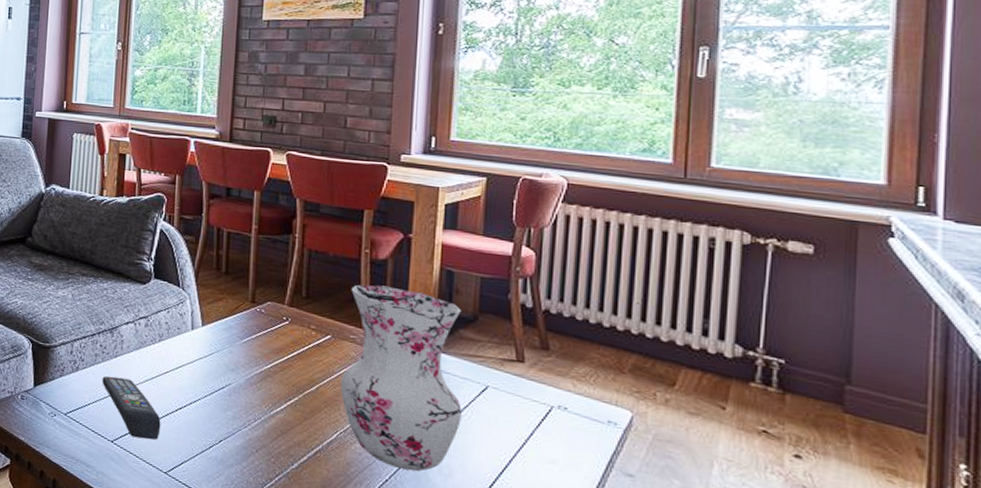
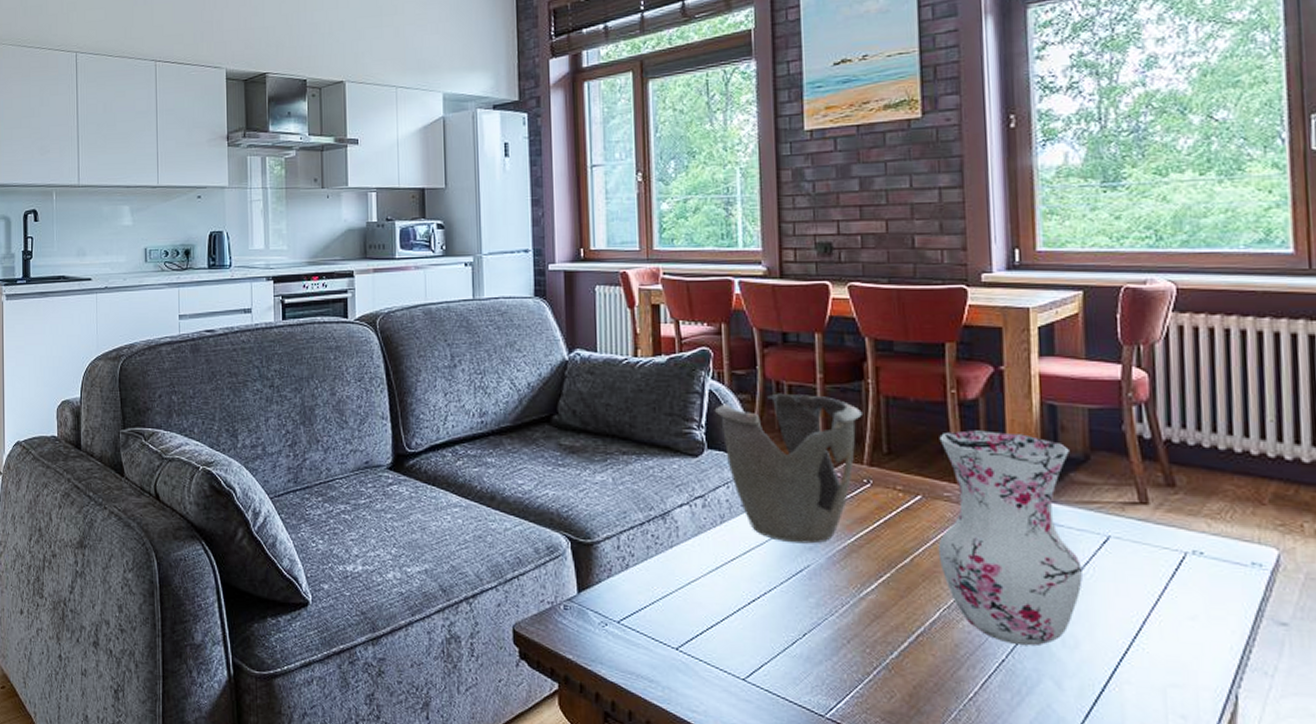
remote control: present [102,376,161,440] -> none [657,571,733,642]
decorative bowl: none [163,237,288,366] -> present [714,393,862,544]

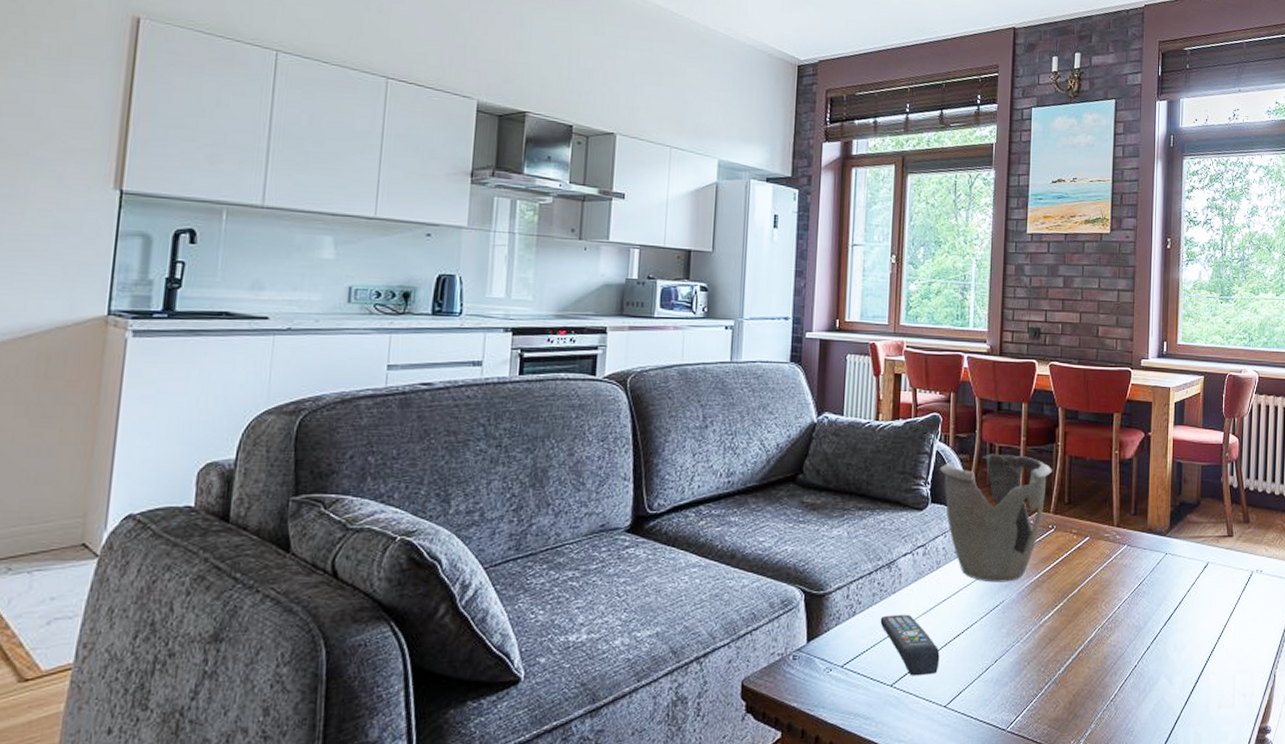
remote control: none [657,571,733,642] -> present [880,614,940,676]
vase: present [938,430,1083,646] -> none [1097,483,1190,653]

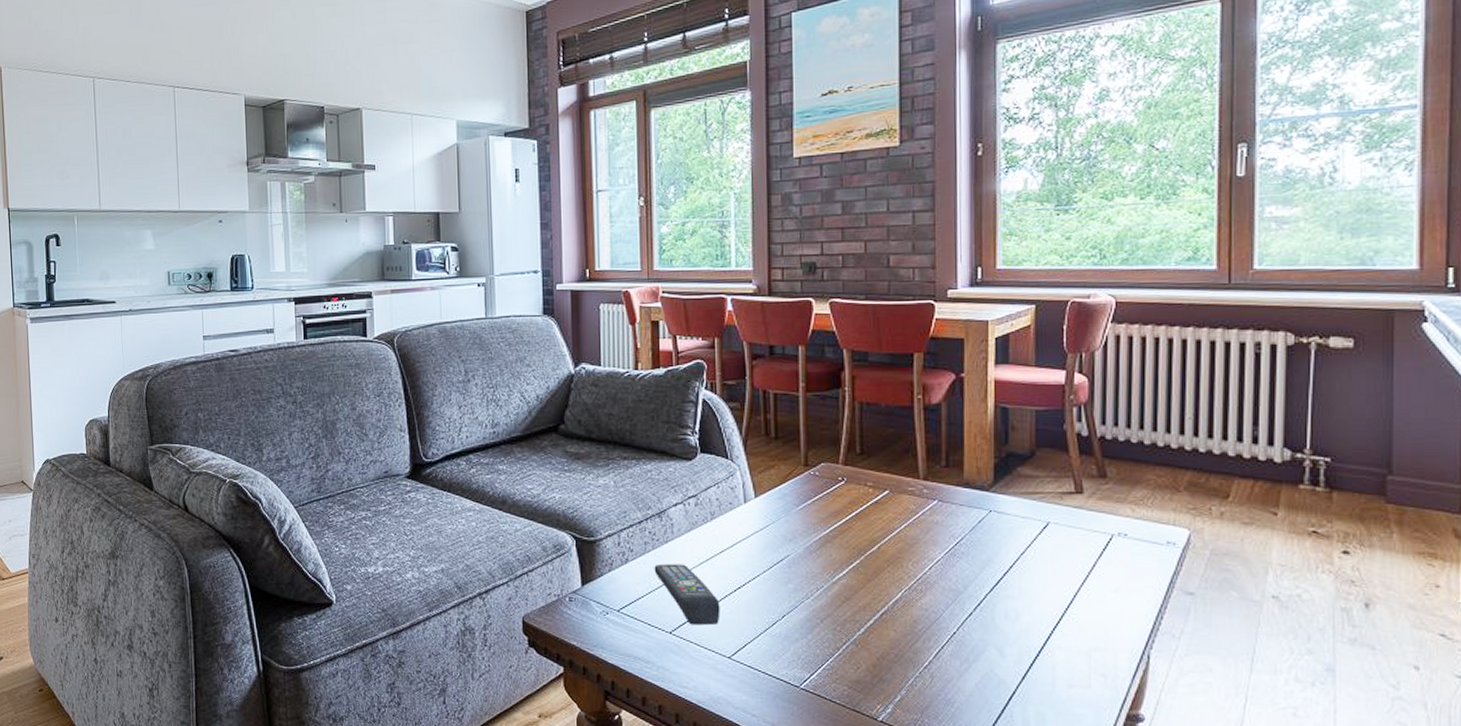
decorative bowl: present [939,453,1052,583] -> none [707,401,839,536]

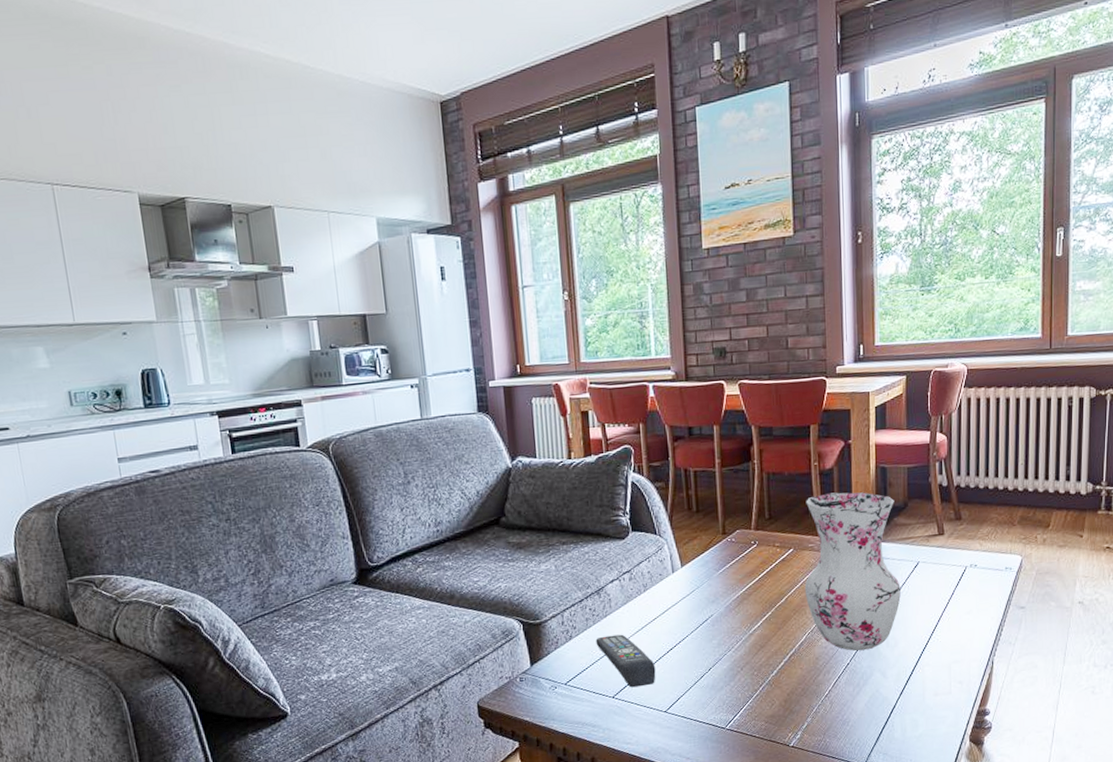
vase: none [901,431,1024,620] -> present [804,492,901,651]

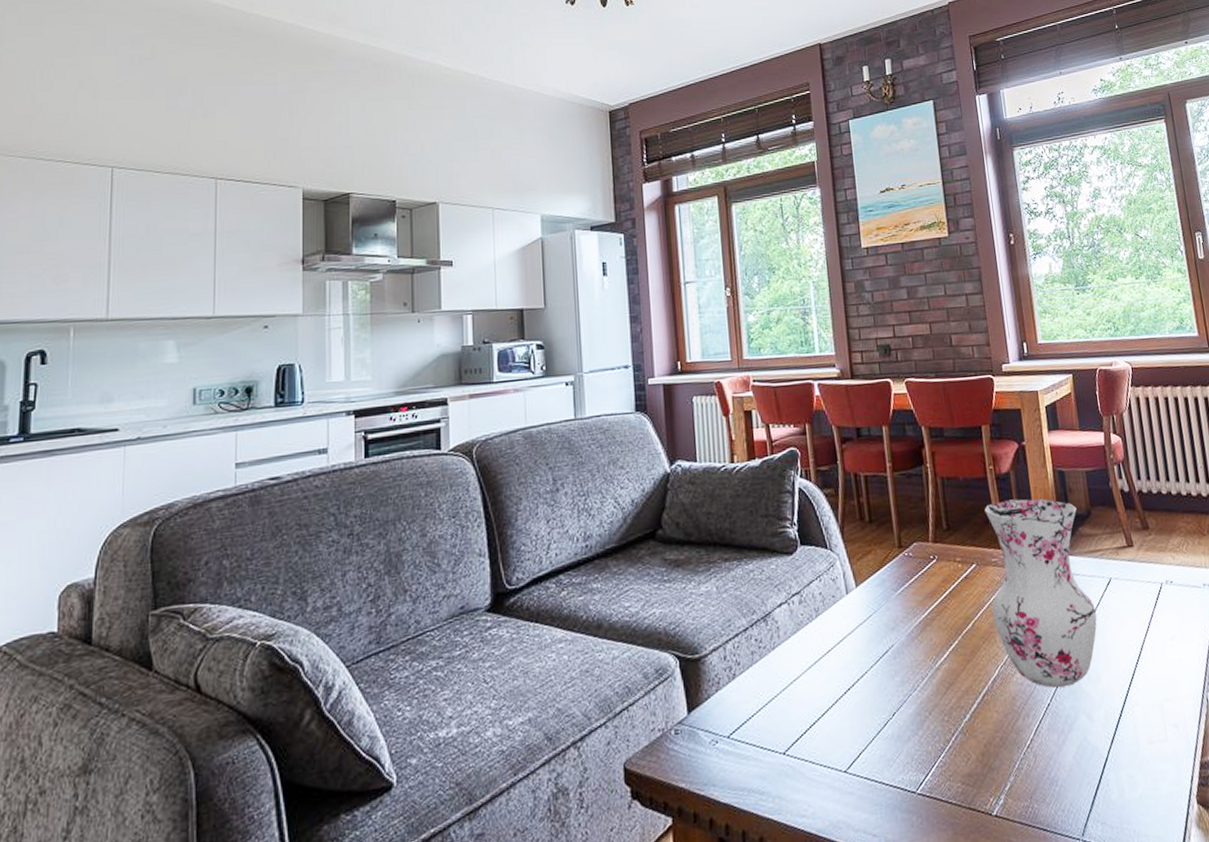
remote control: present [595,634,656,688] -> none [762,671,833,741]

